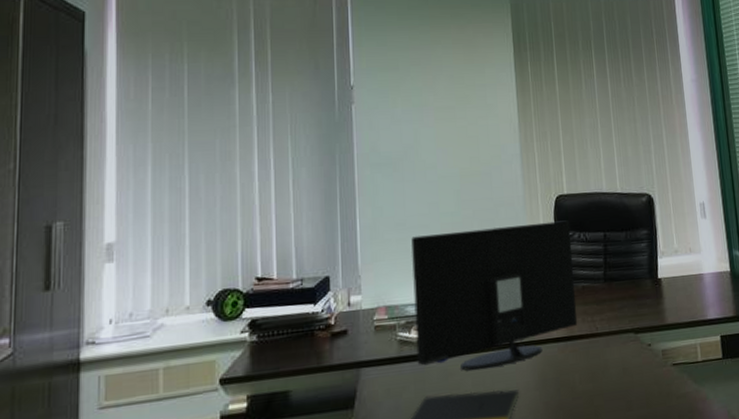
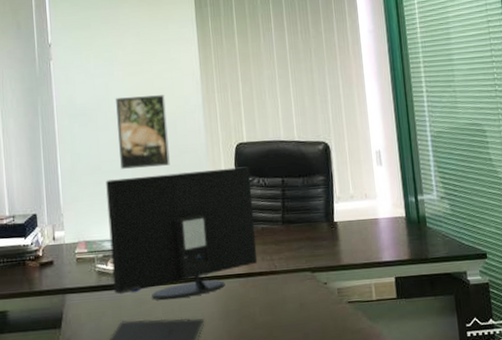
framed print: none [424,143,484,224] -> present [115,95,170,169]

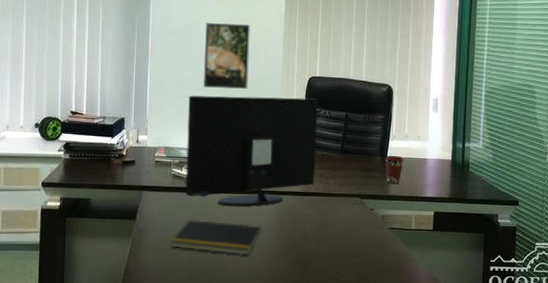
coffee cup: none [332,219,354,252] -> present [385,155,405,185]

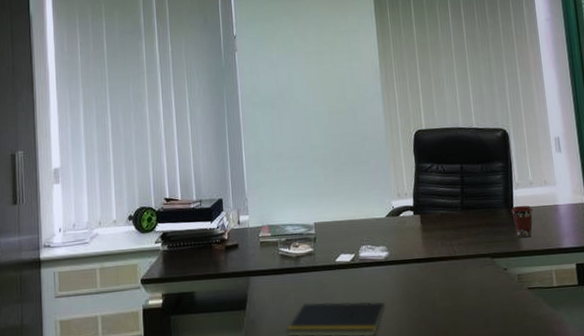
monitor: present [185,95,318,207] -> none [288,153,437,284]
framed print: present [204,23,250,89] -> none [297,84,350,156]

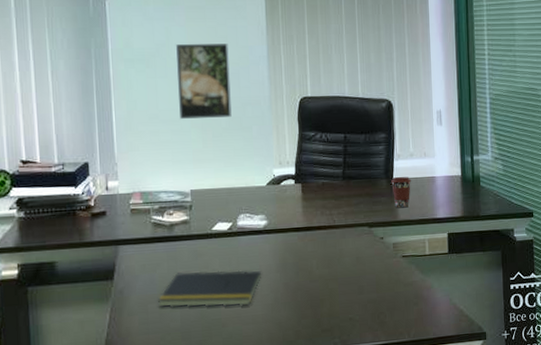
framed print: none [297,84,350,156] -> present [175,44,232,119]

